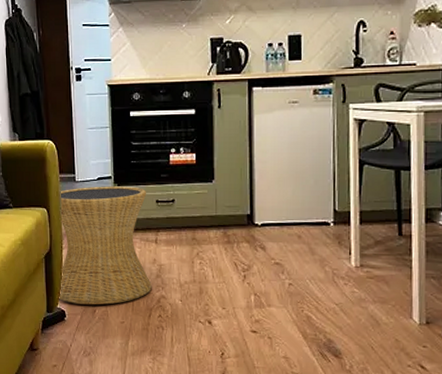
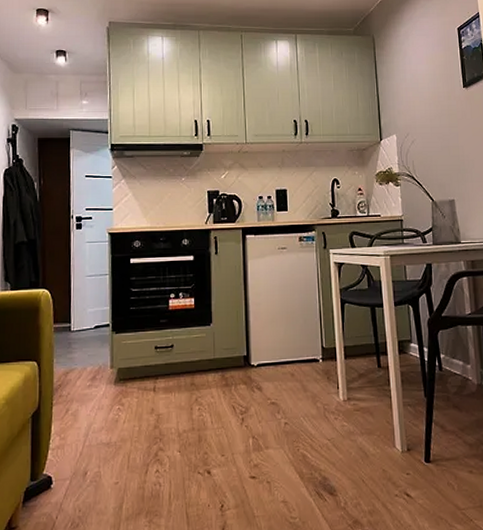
side table: present [59,186,152,305] -> none [45,333,149,468]

